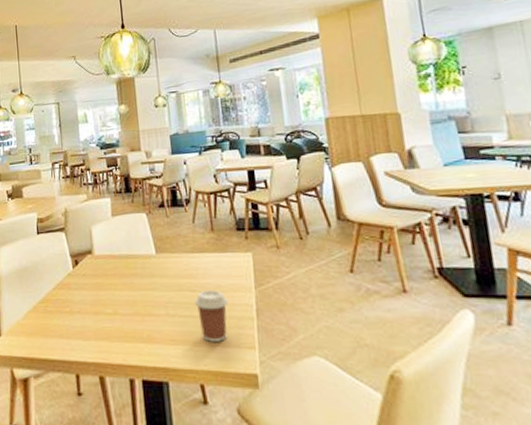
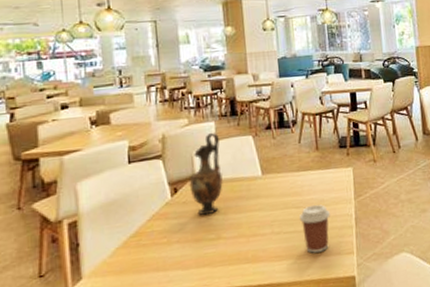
vase: none [88,209,119,290] -> present [189,133,223,216]

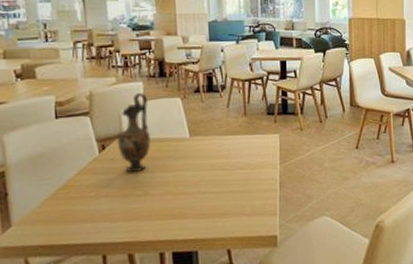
coffee cup: present [299,205,330,253] -> none [225,168,255,213]

